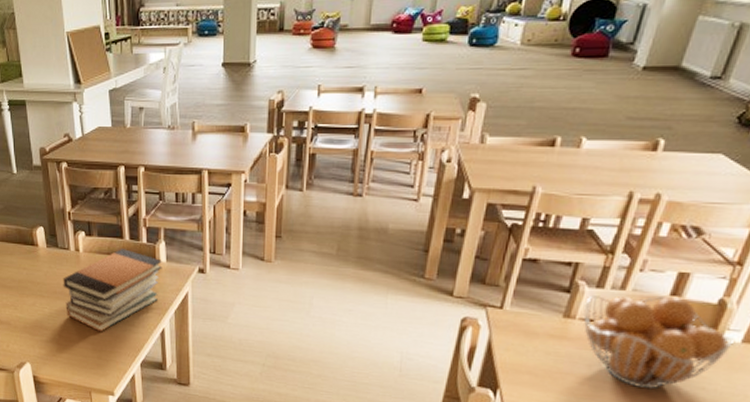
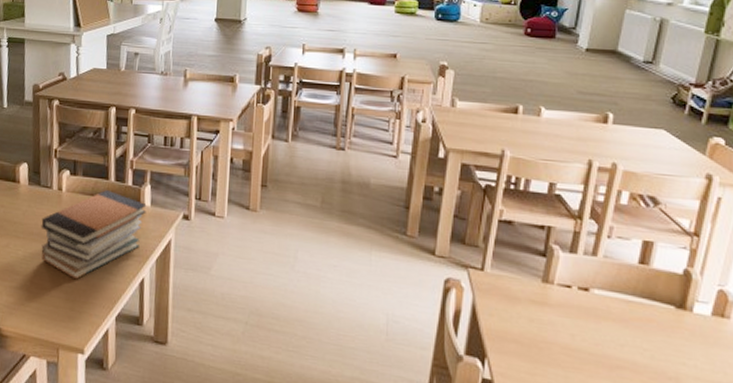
fruit basket: present [583,295,736,390] -> none [561,260,706,364]

